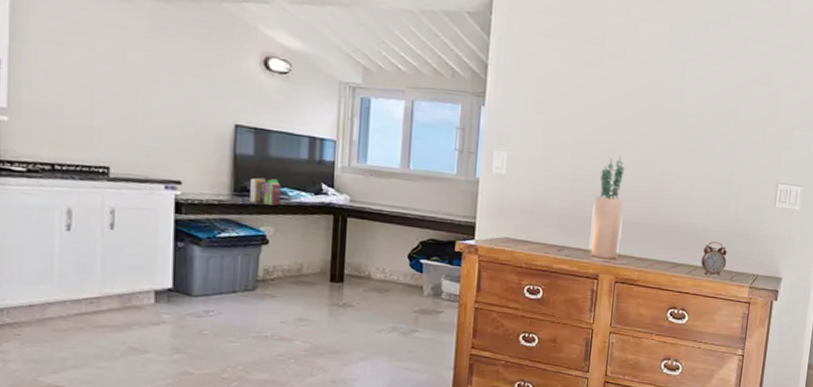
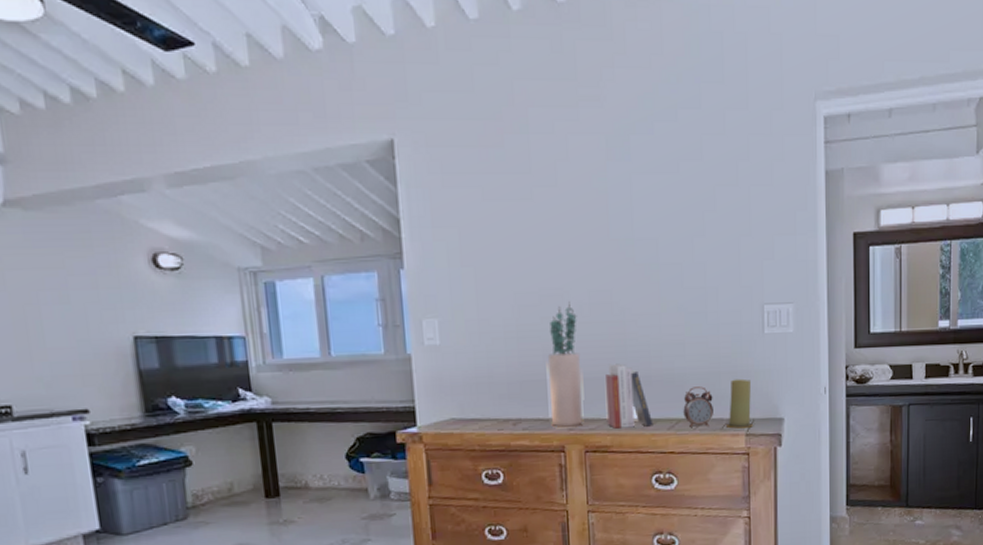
books: present [250,177,282,206] -> none [161,391,198,422]
books: none [637,212,675,269] -> present [606,363,654,430]
candle: none [734,240,759,282] -> present [726,378,753,429]

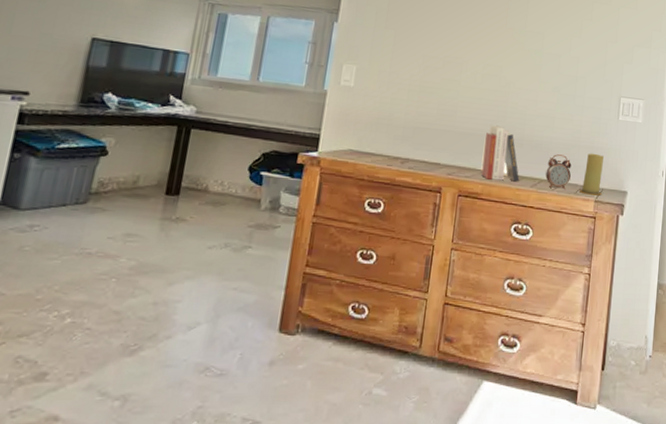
vase: present [547,302,583,427] -> none [434,70,471,173]

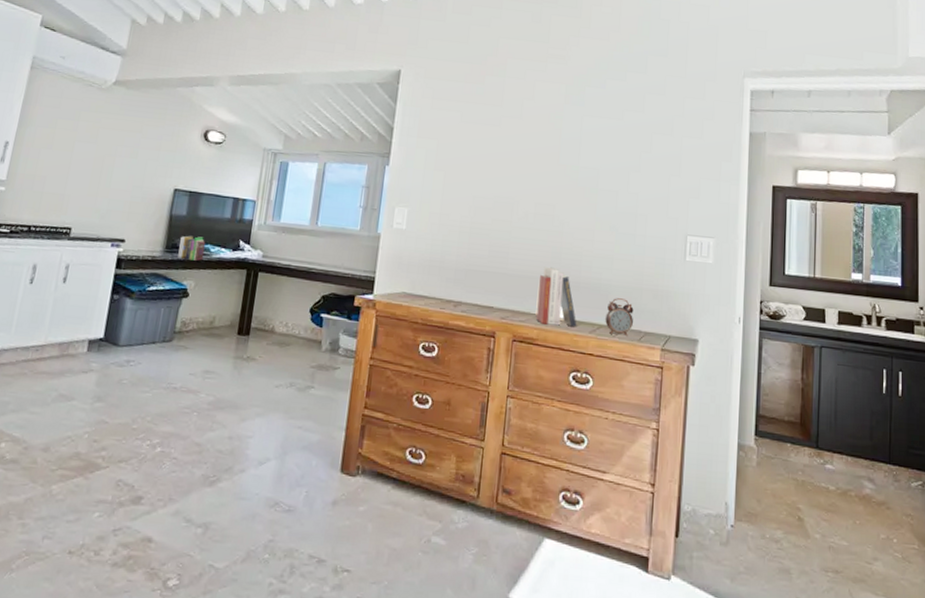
books: none [95,89,130,117] -> present [177,235,206,261]
candle: present [579,153,604,196] -> none [644,296,670,344]

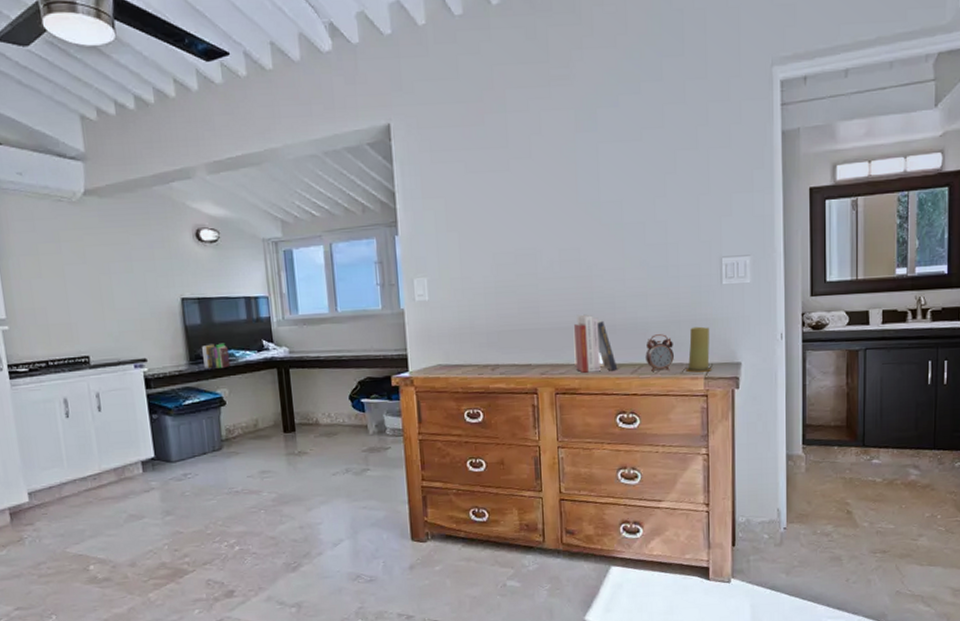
candle: none [644,296,670,344] -> present [686,326,711,373]

